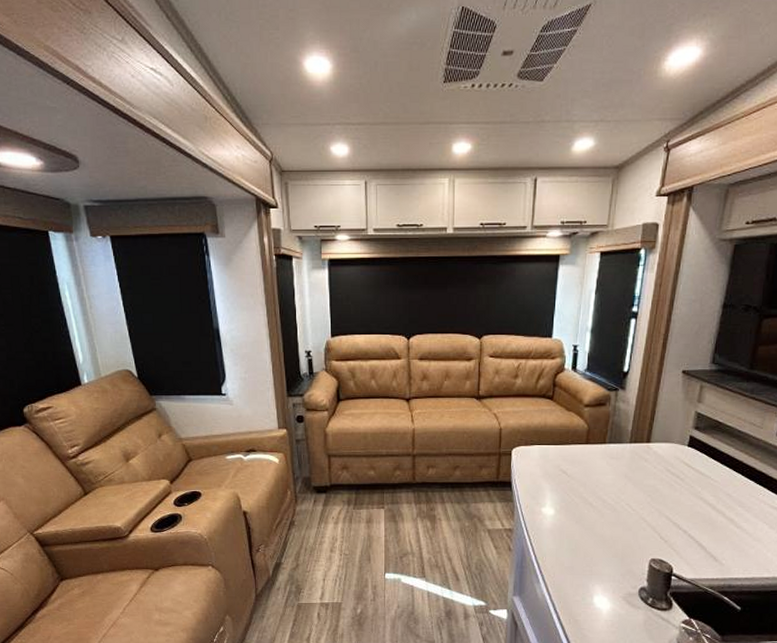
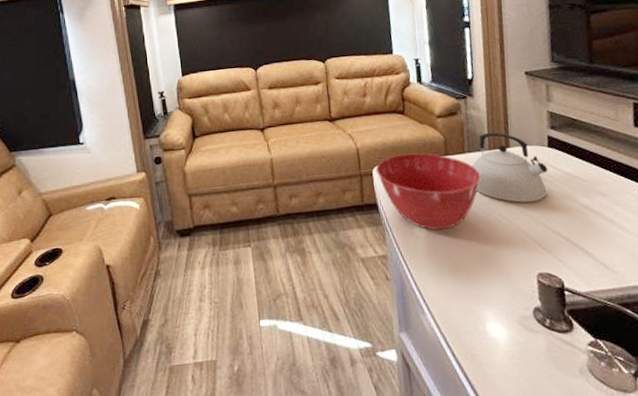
mixing bowl: none [515,438,617,512] -> present [375,153,482,231]
kettle: none [609,427,683,495] -> present [472,132,548,203]

